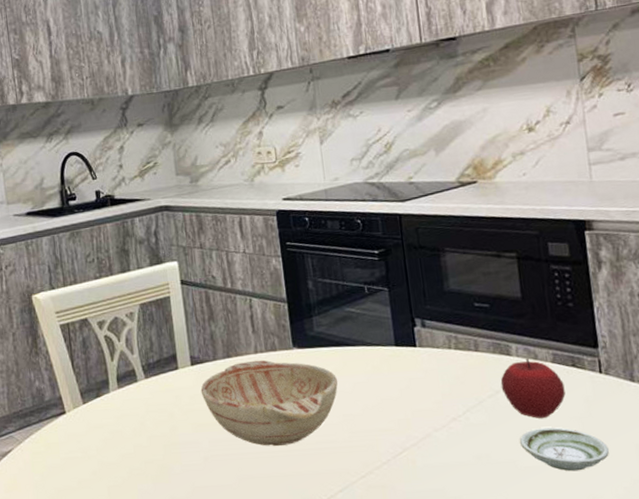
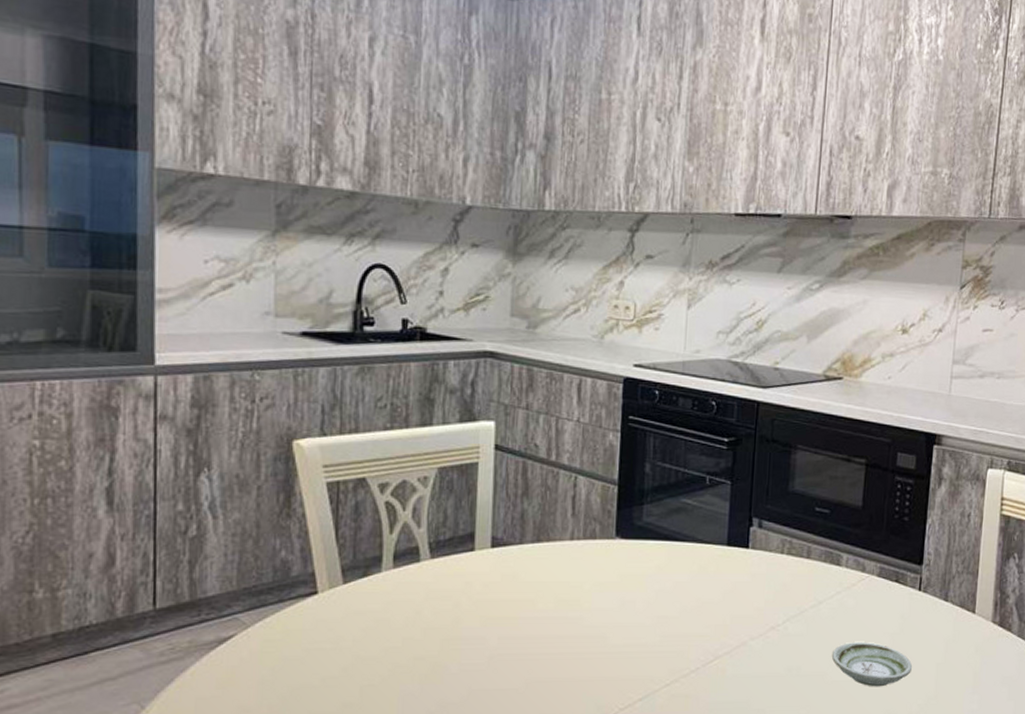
decorative bowl: present [200,360,338,446] -> none [498,548,659,647]
apple: present [500,358,566,418] -> none [825,569,885,632]

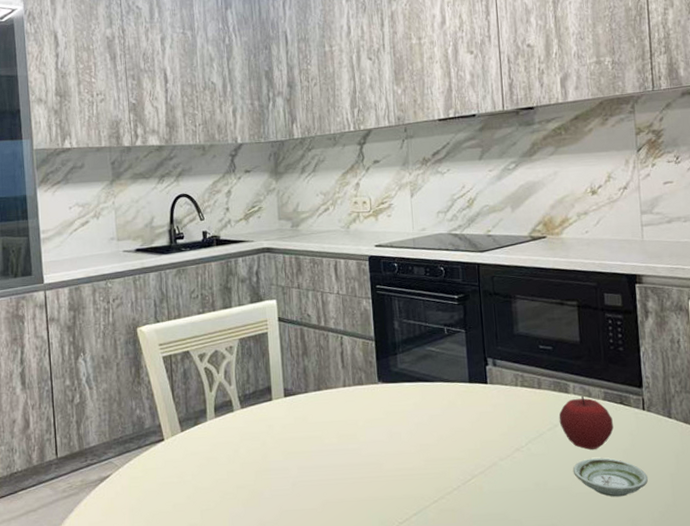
apple: none [825,569,885,632] -> present [559,395,614,450]

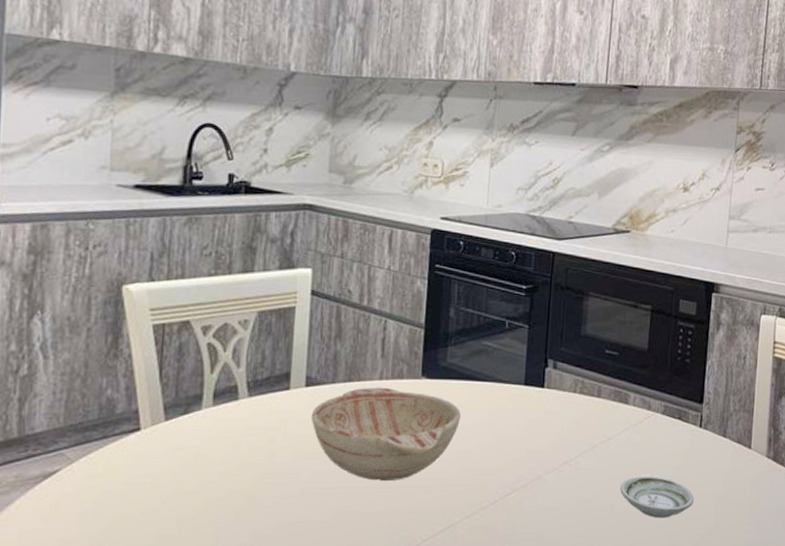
decorative bowl: none [292,393,417,473] -> present [311,387,462,481]
apple: present [559,395,614,450] -> none [614,408,669,466]

